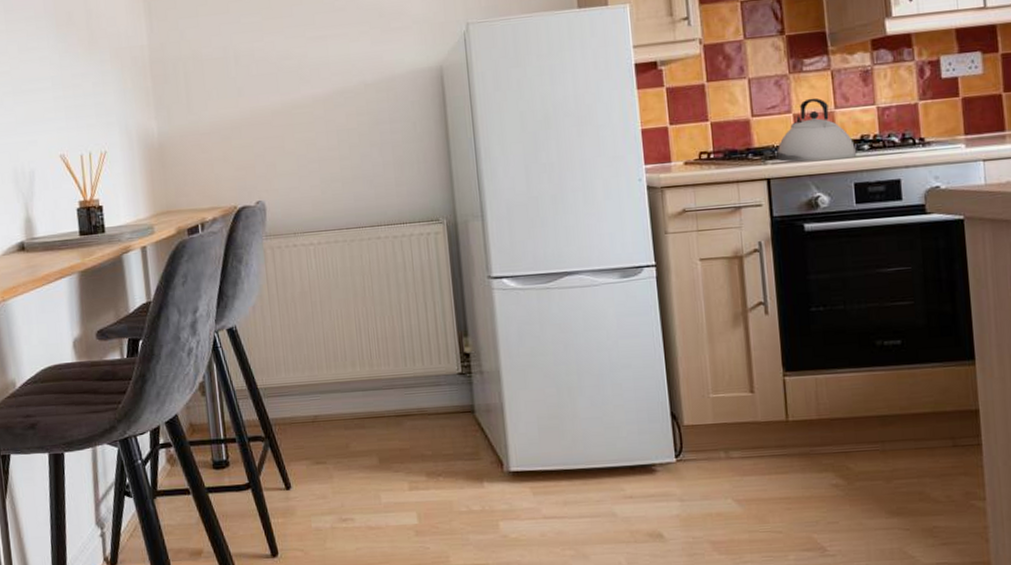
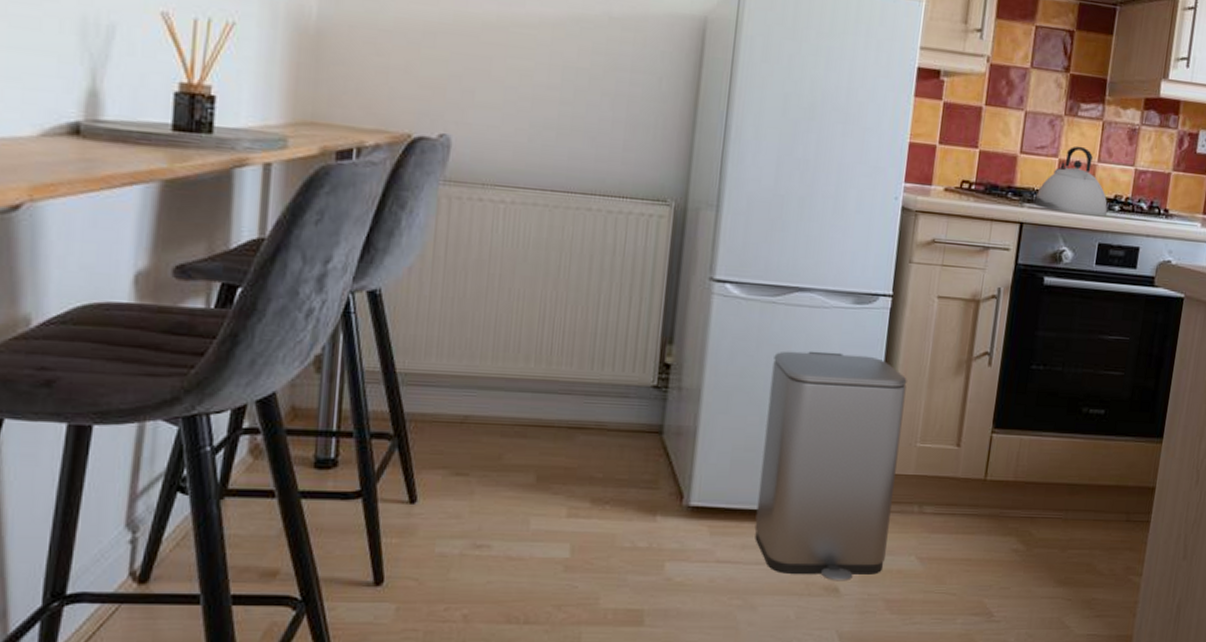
pedal bin: none [558,322,702,528] -> present [754,351,907,581]

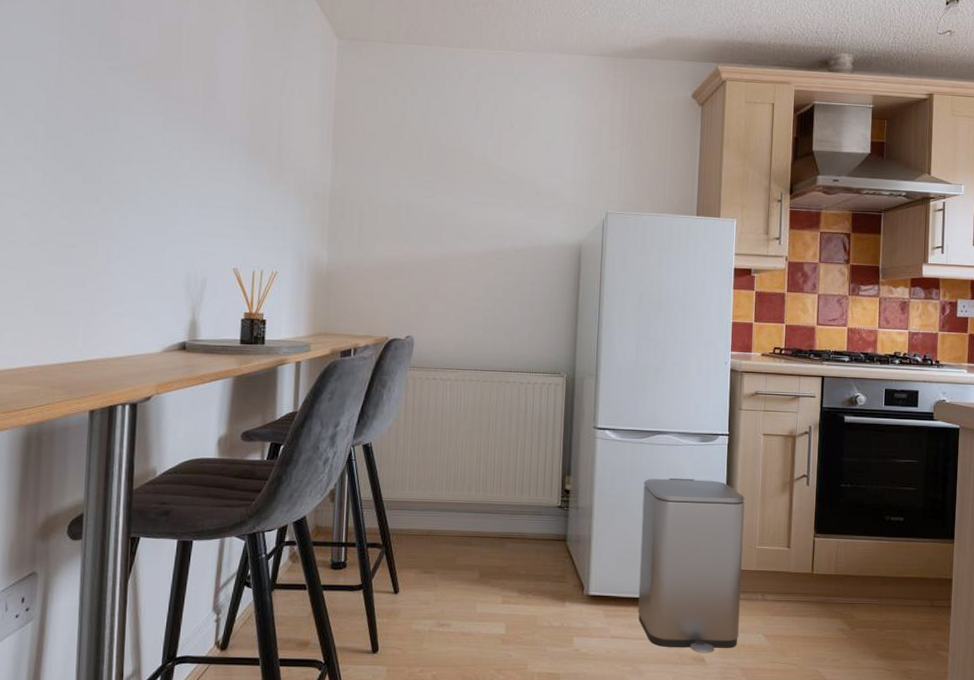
kettle: present [1034,146,1108,217] -> none [831,317,890,369]

